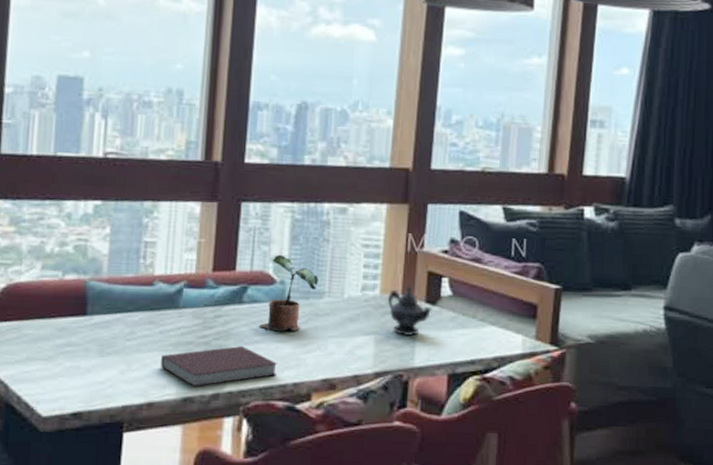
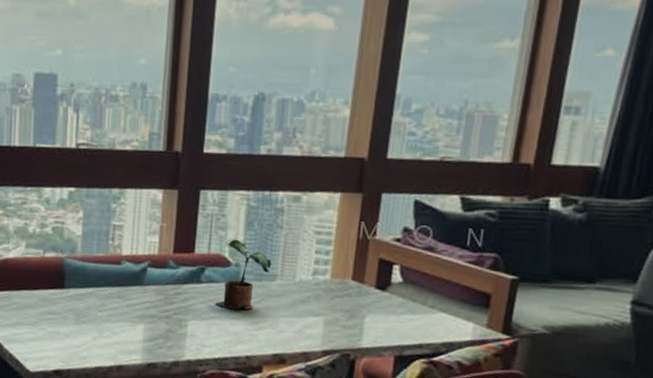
notebook: present [160,345,278,387] -> none [127,320,232,355]
teapot: present [388,285,432,337] -> none [338,271,382,320]

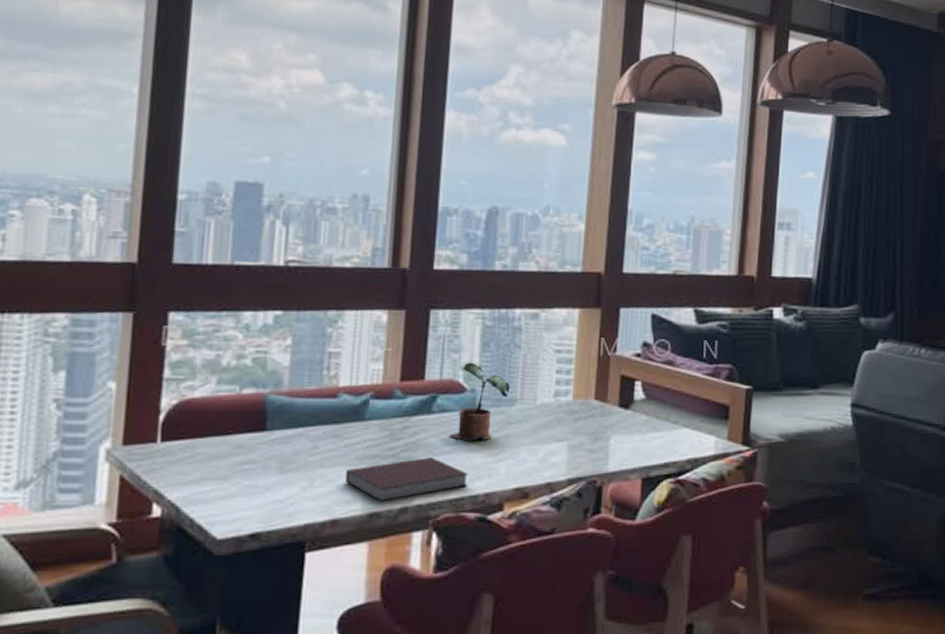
notebook: none [127,320,232,355] -> present [344,456,469,502]

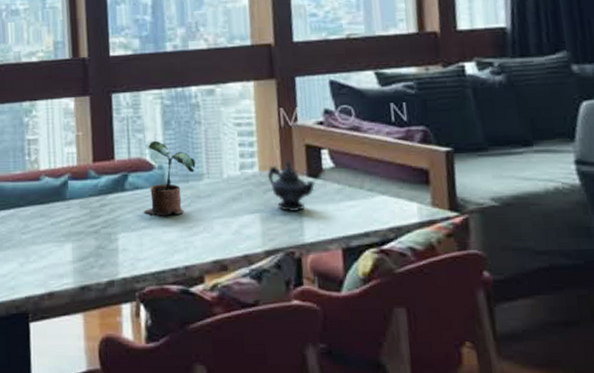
notebook: present [344,456,469,502] -> none [55,232,168,276]
teapot: none [581,389,626,442] -> present [268,160,316,213]

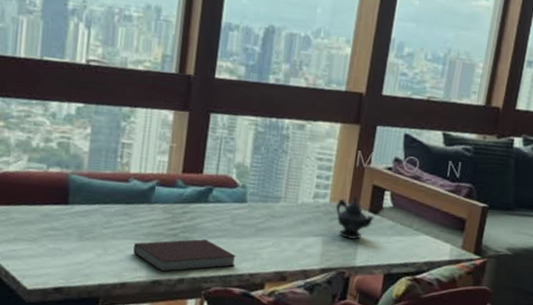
notebook: none [55,232,168,276] -> present [133,238,237,272]
potted plant: present [144,140,196,216] -> none [222,162,276,229]

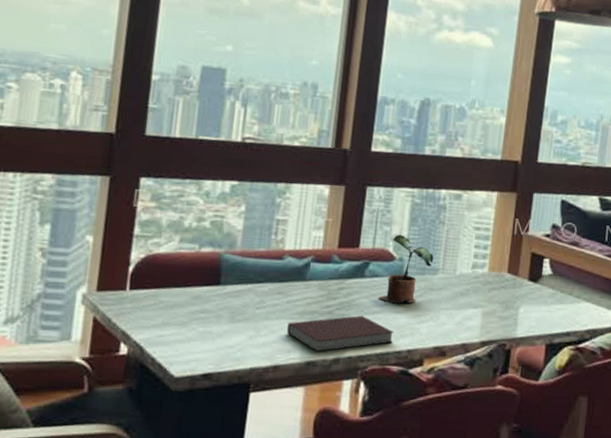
potted plant: none [222,162,276,229] -> present [379,234,434,304]
teapot: present [336,195,375,240] -> none [495,264,534,310]

